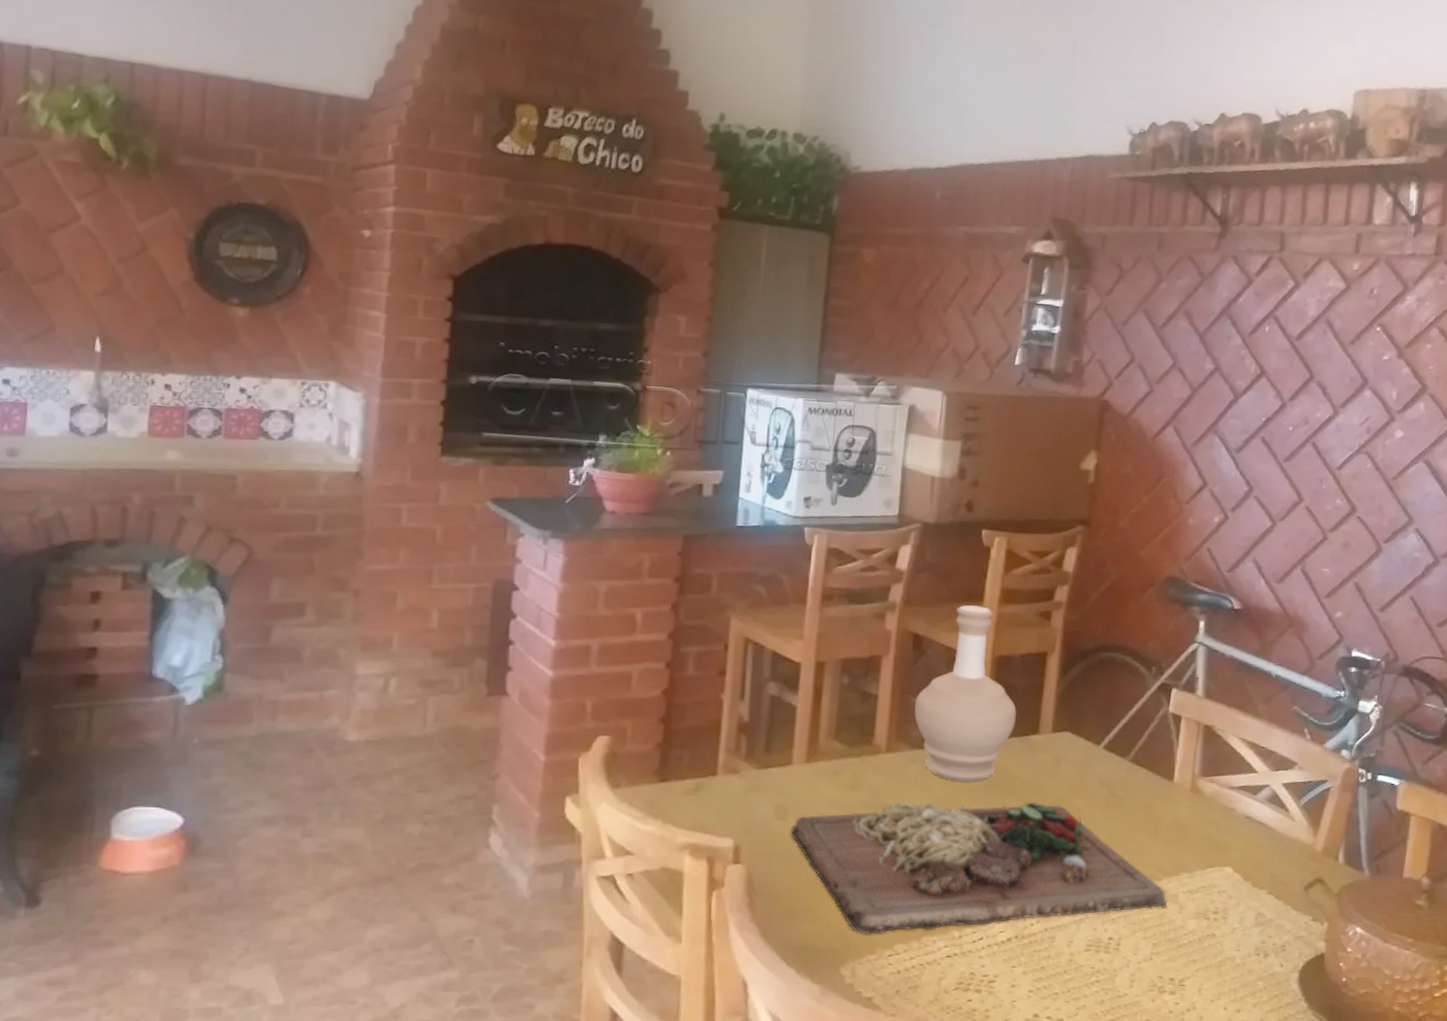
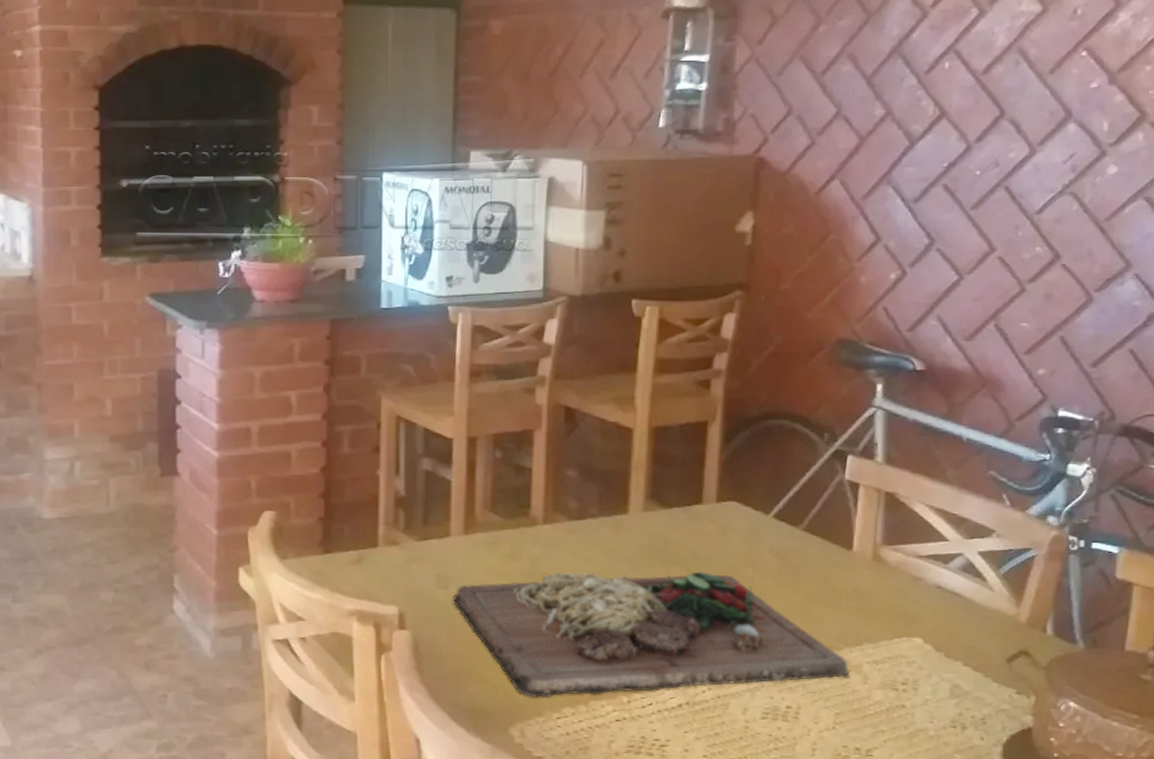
bottle: present [914,605,1017,783] -> none [570,377,677,553]

